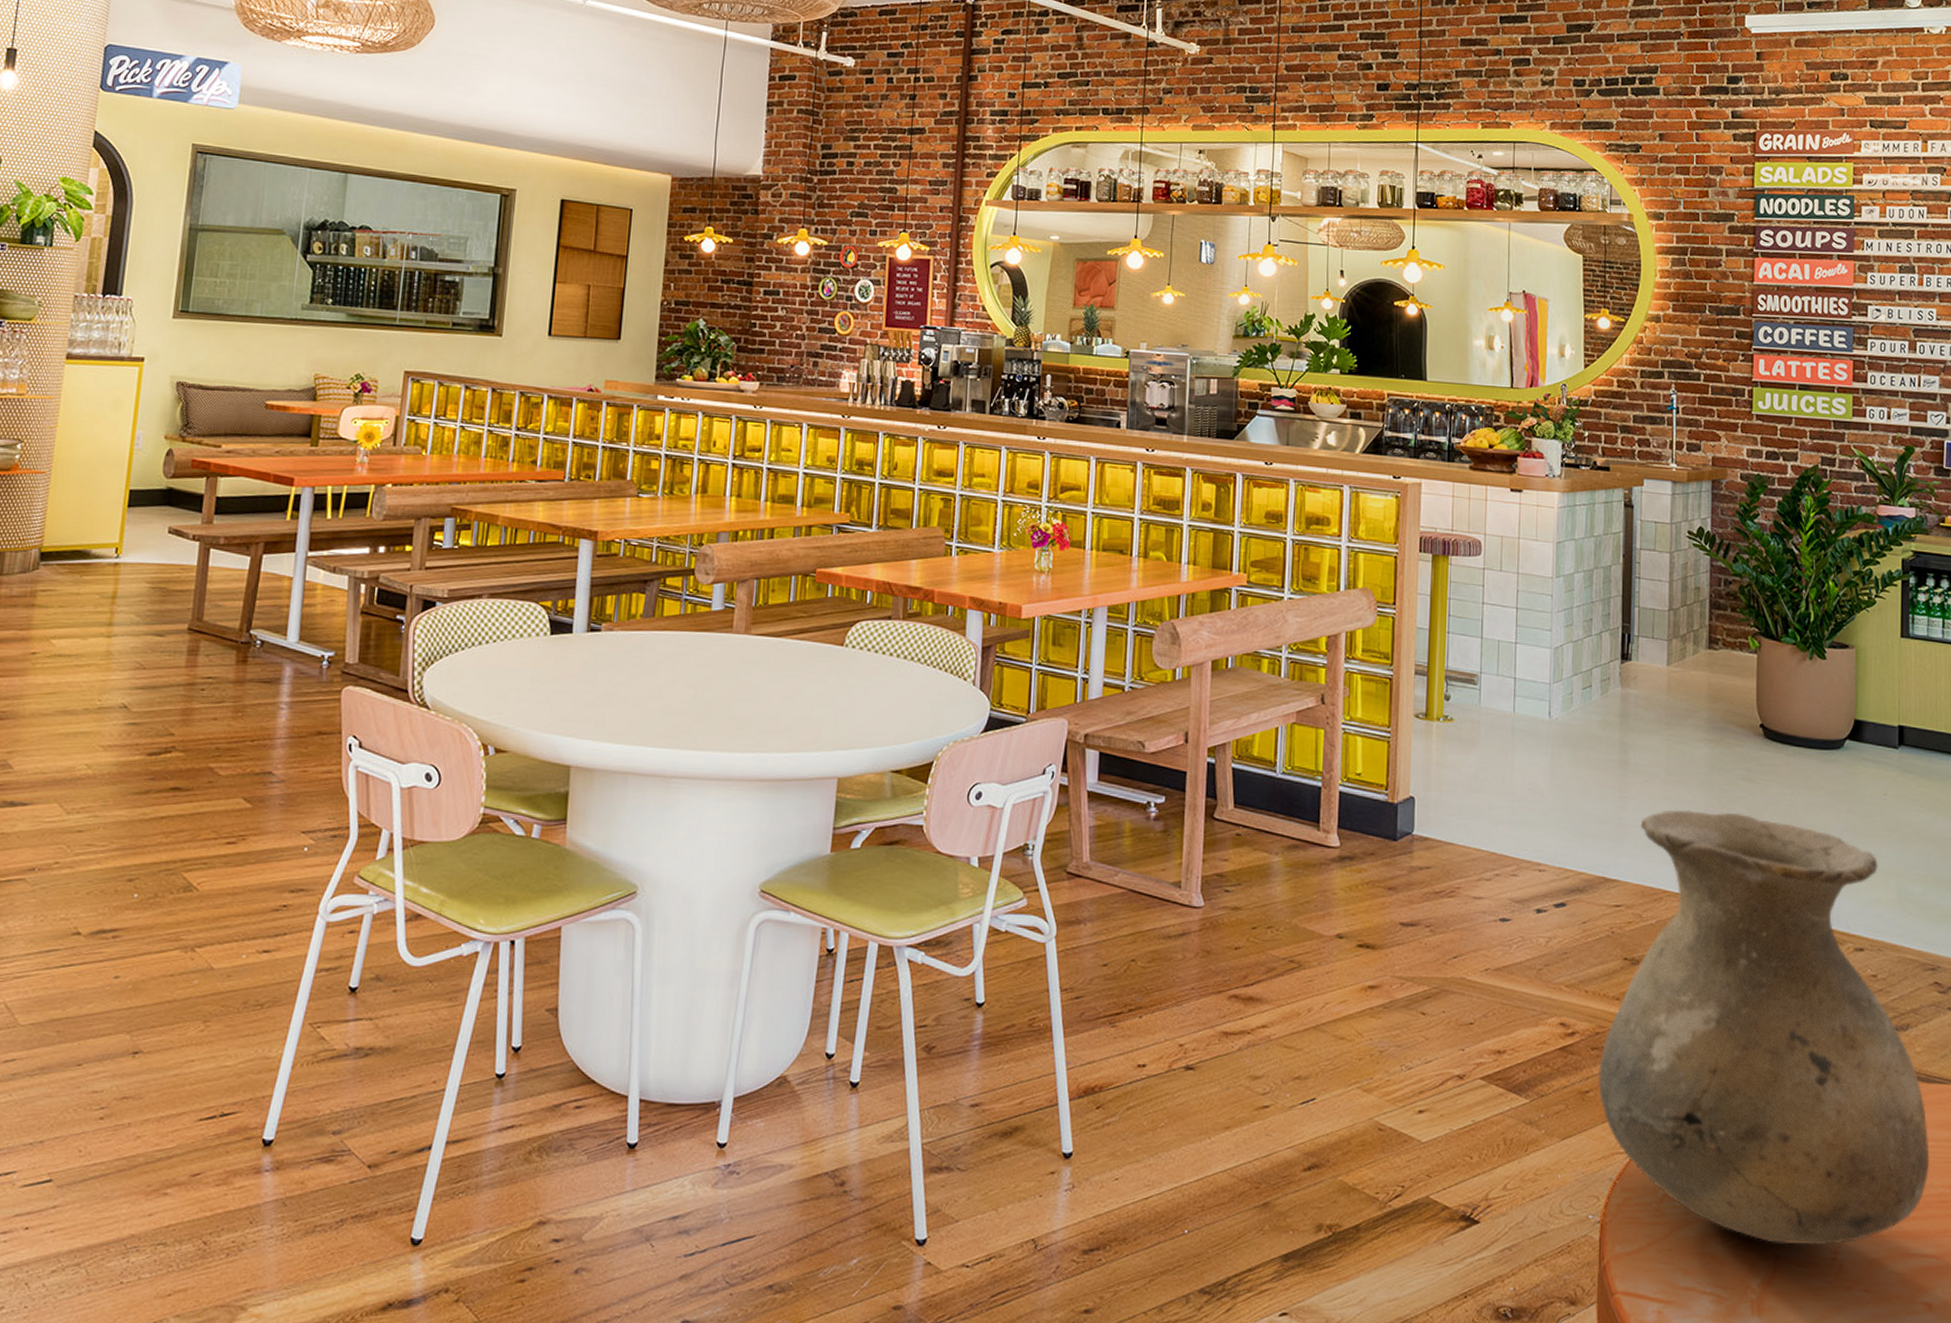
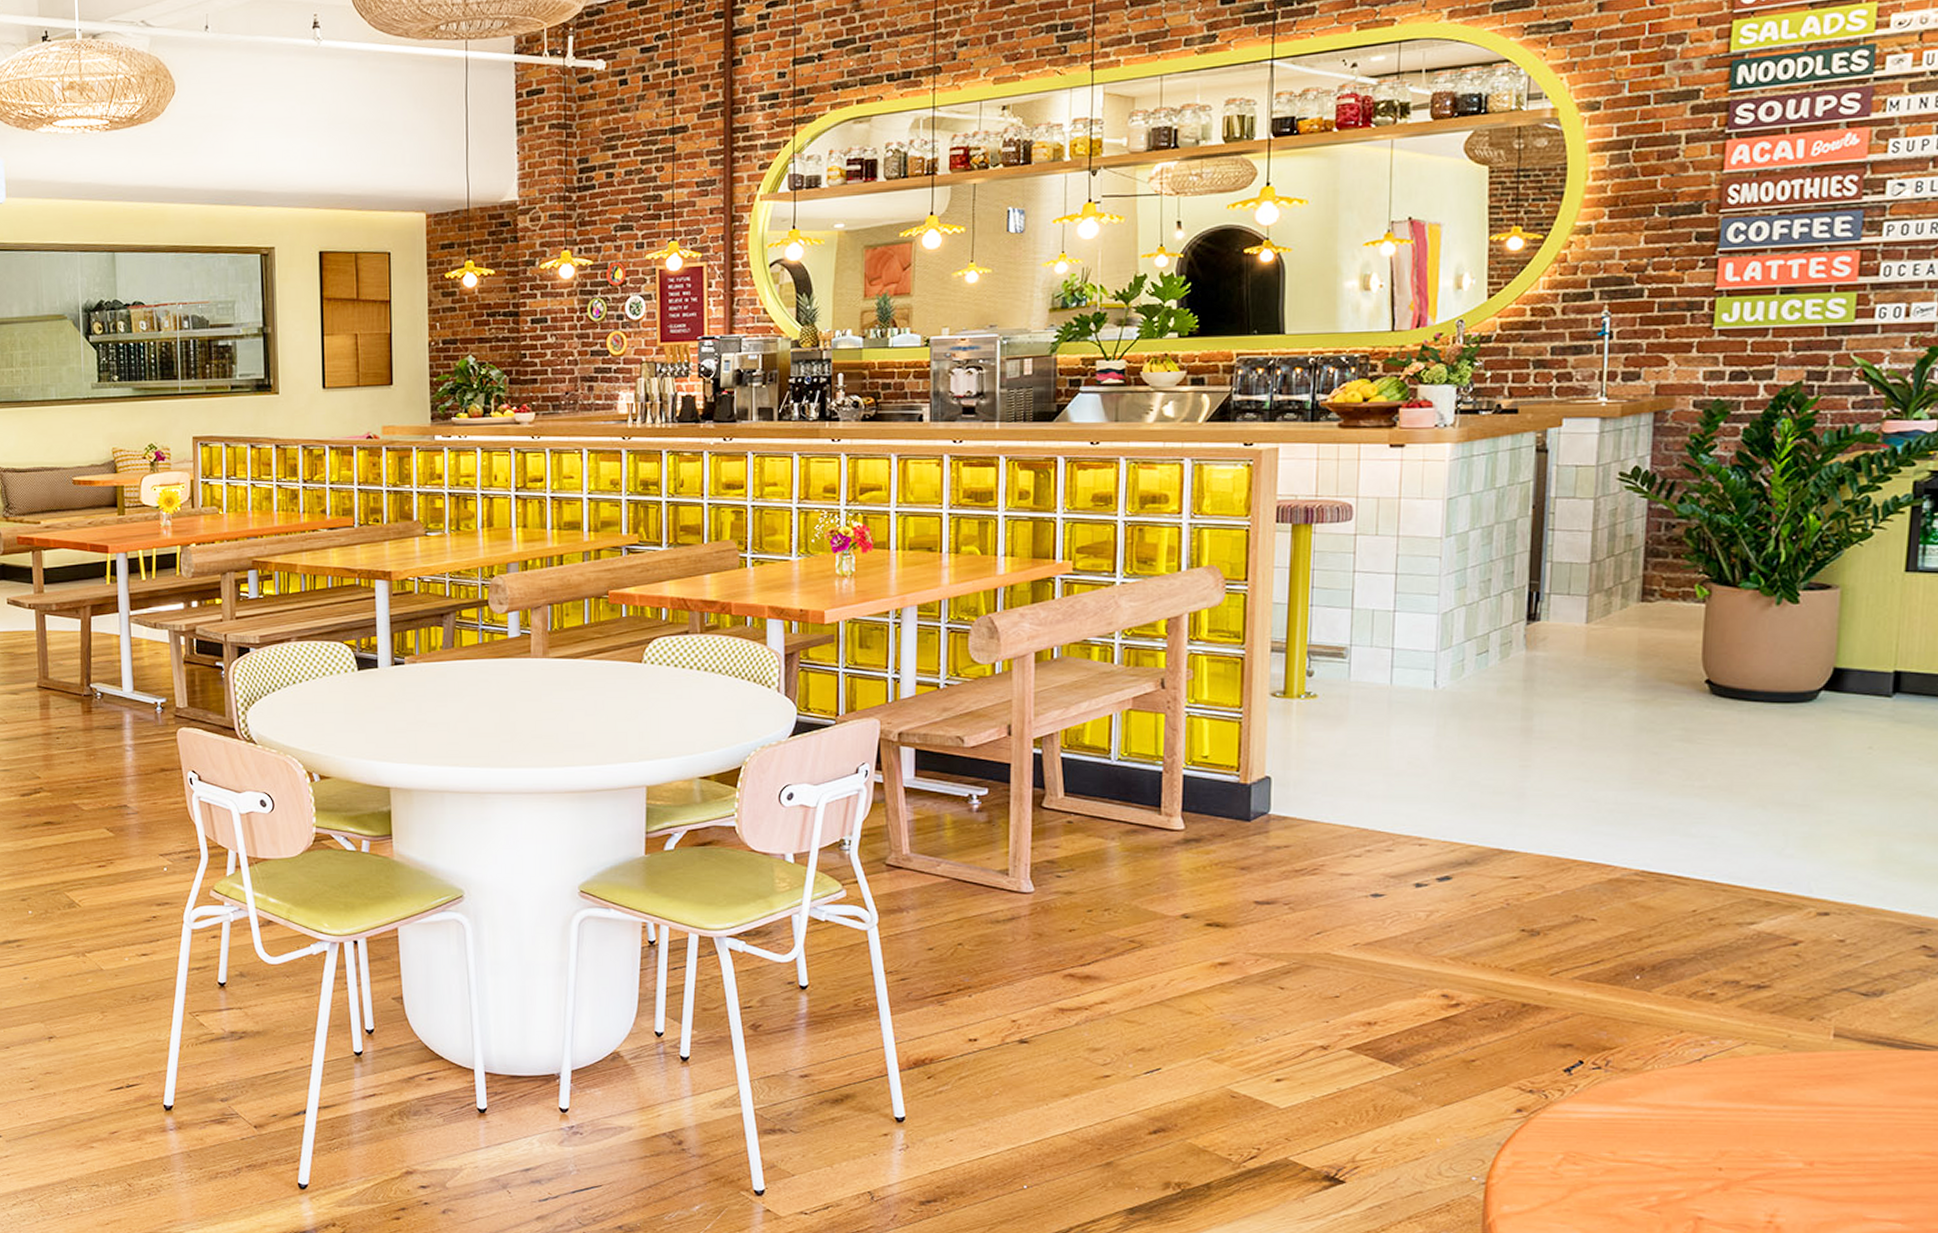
vase: present [1599,810,1930,1246] -> none [1487,776,1901,1209]

